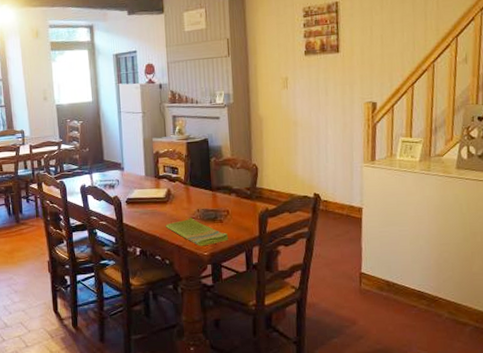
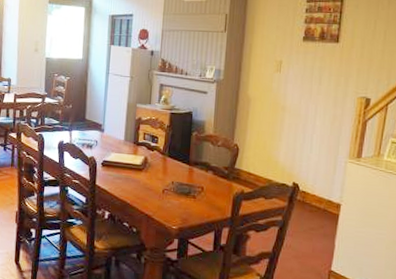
dish towel: present [165,218,229,246] -> none [137,189,200,220]

